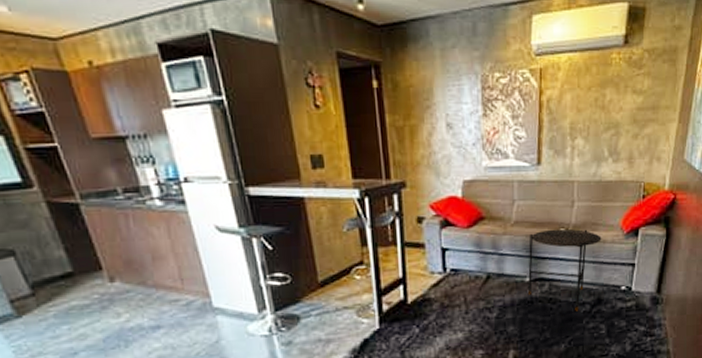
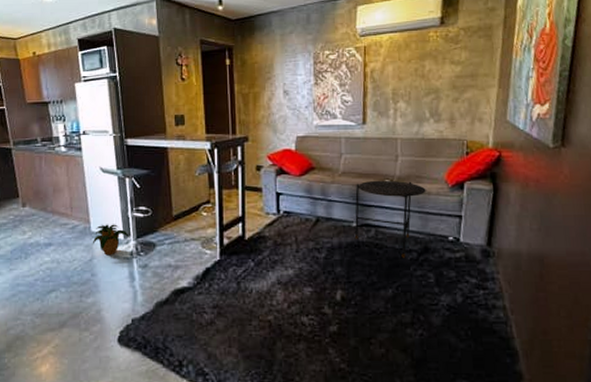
potted plant: none [216,296,267,335] -> present [92,224,130,256]

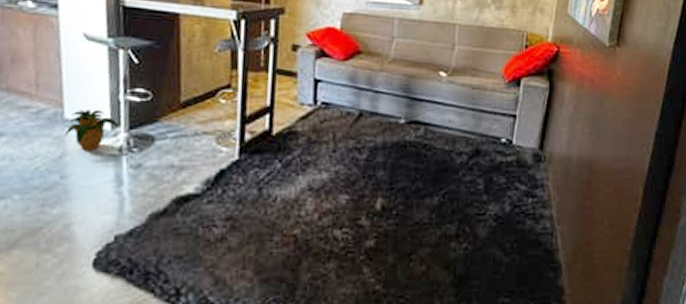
side table: present [354,180,426,258] -> none [401,70,482,161]

